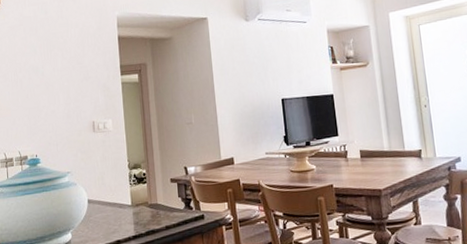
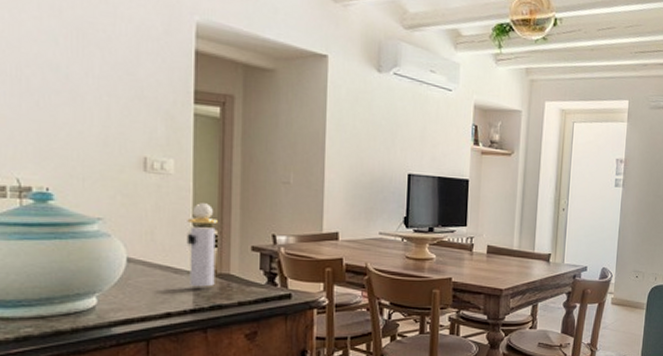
perfume bottle: none [124,149,148,217] -> present [186,203,219,287]

